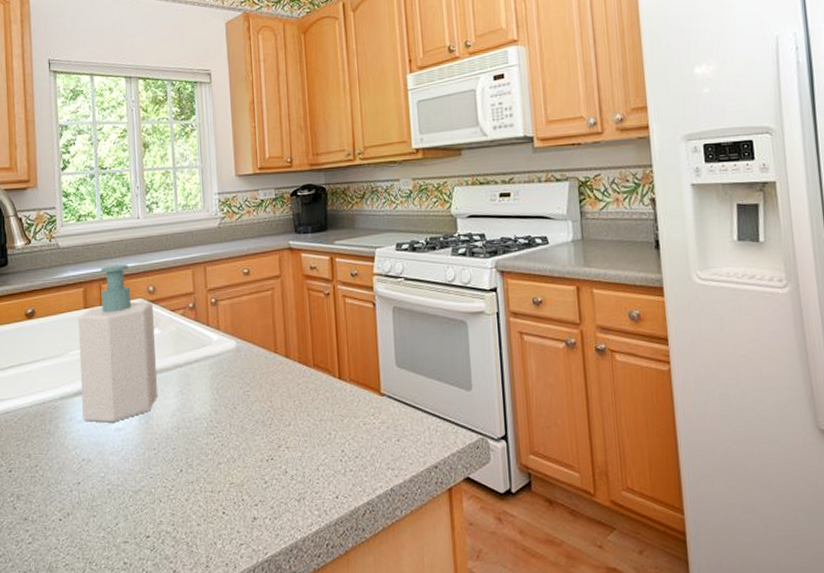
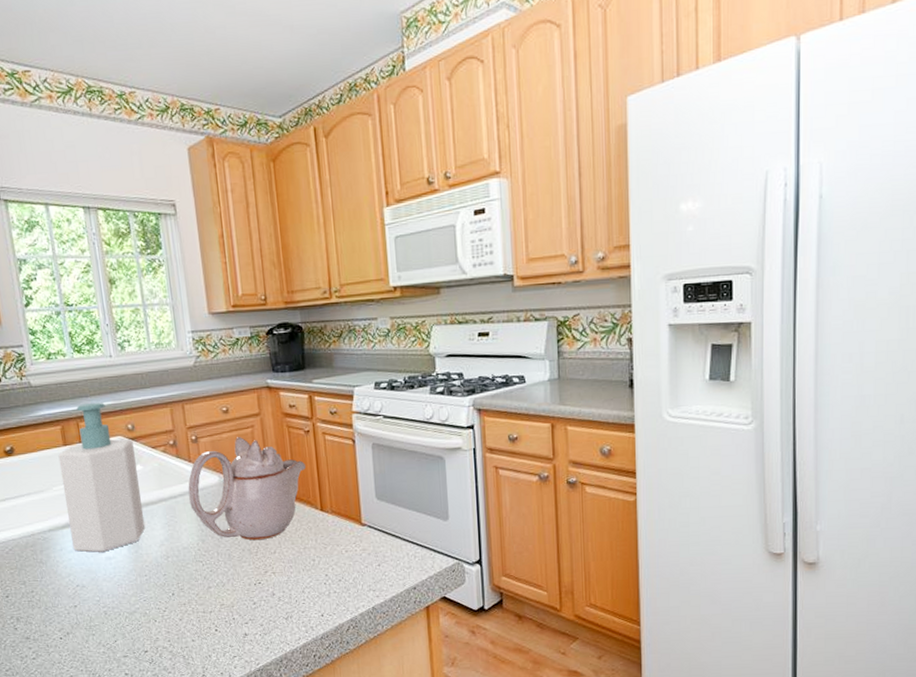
teapot: none [204,300,325,412] -> present [188,437,307,541]

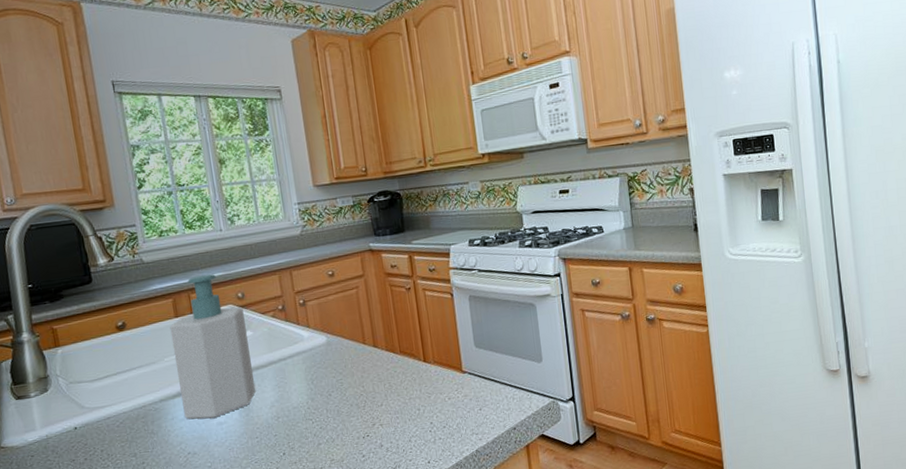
teapot: present [188,437,307,541] -> none [297,298,409,396]

